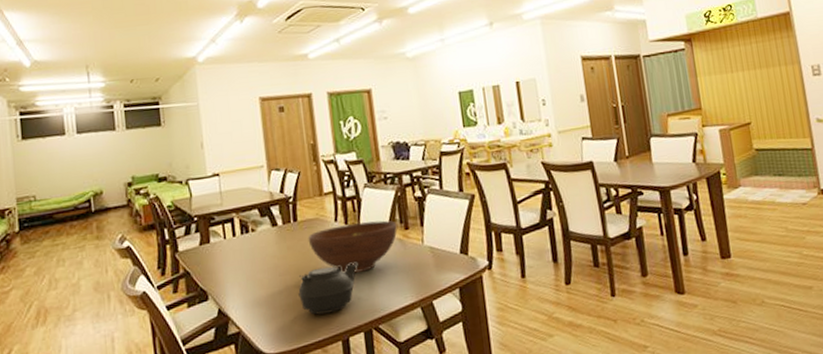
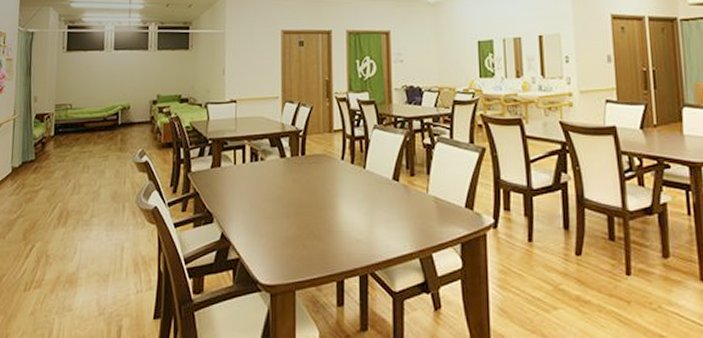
teapot: present [298,263,358,315] -> none [299,204,360,252]
fruit bowl: present [308,220,397,273] -> none [313,164,403,214]

